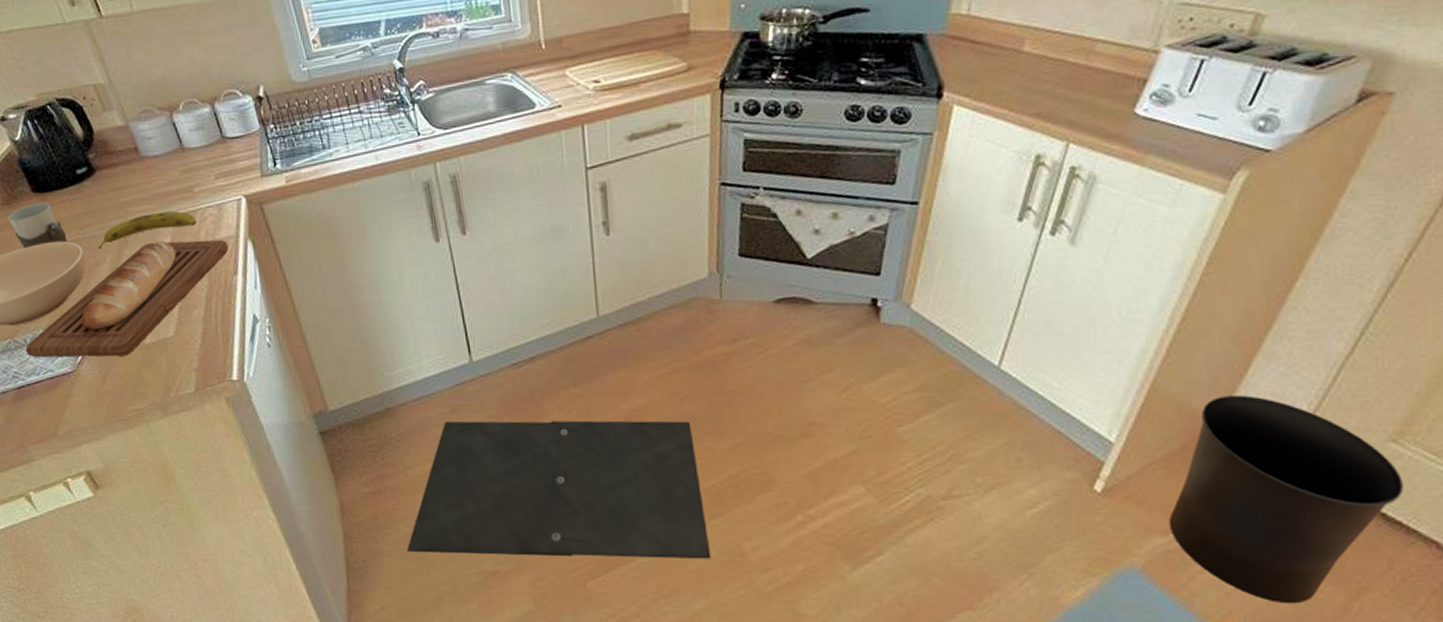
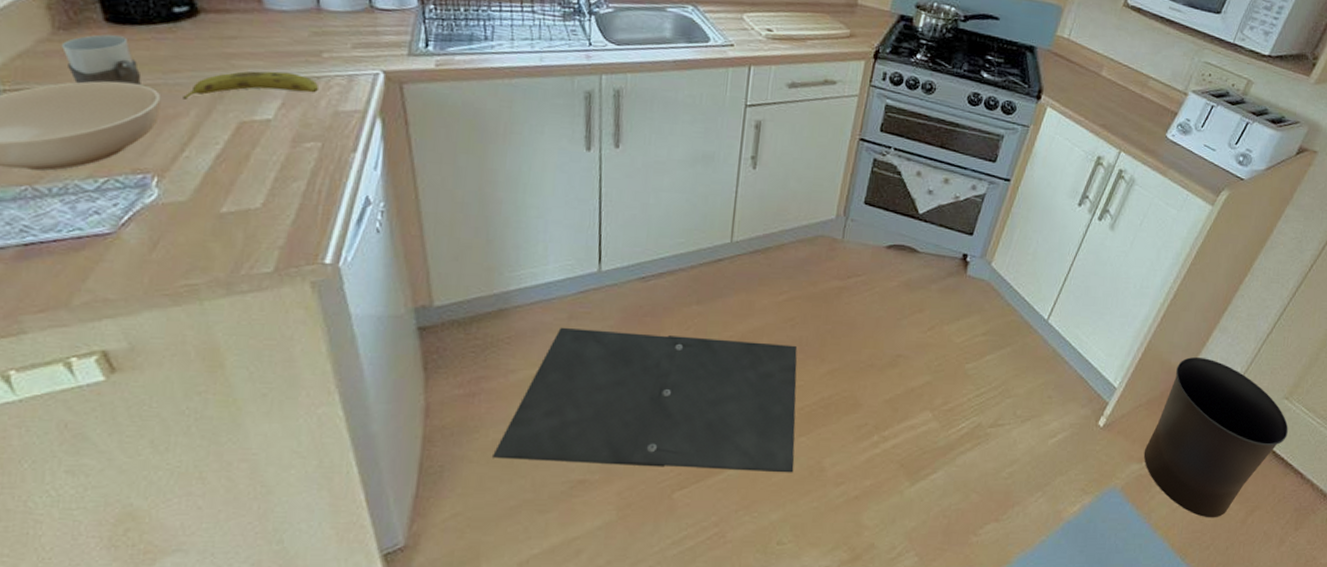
bread loaf: present [25,240,229,358] -> none [47,101,352,223]

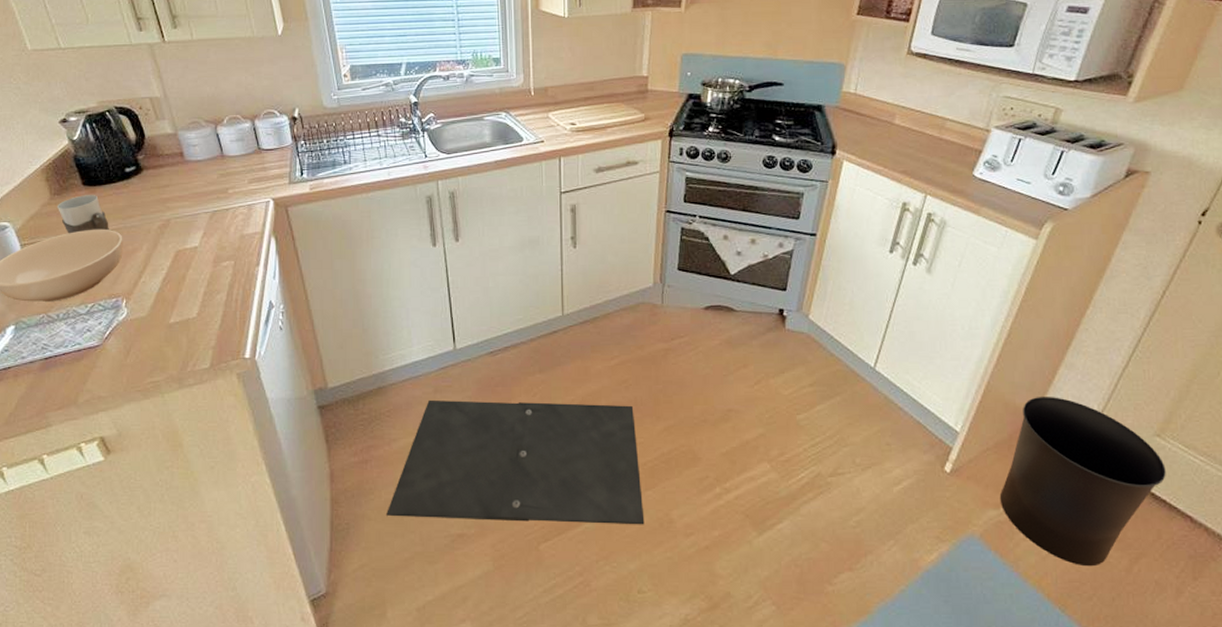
fruit: present [183,70,320,100] -> none [137,208,229,238]

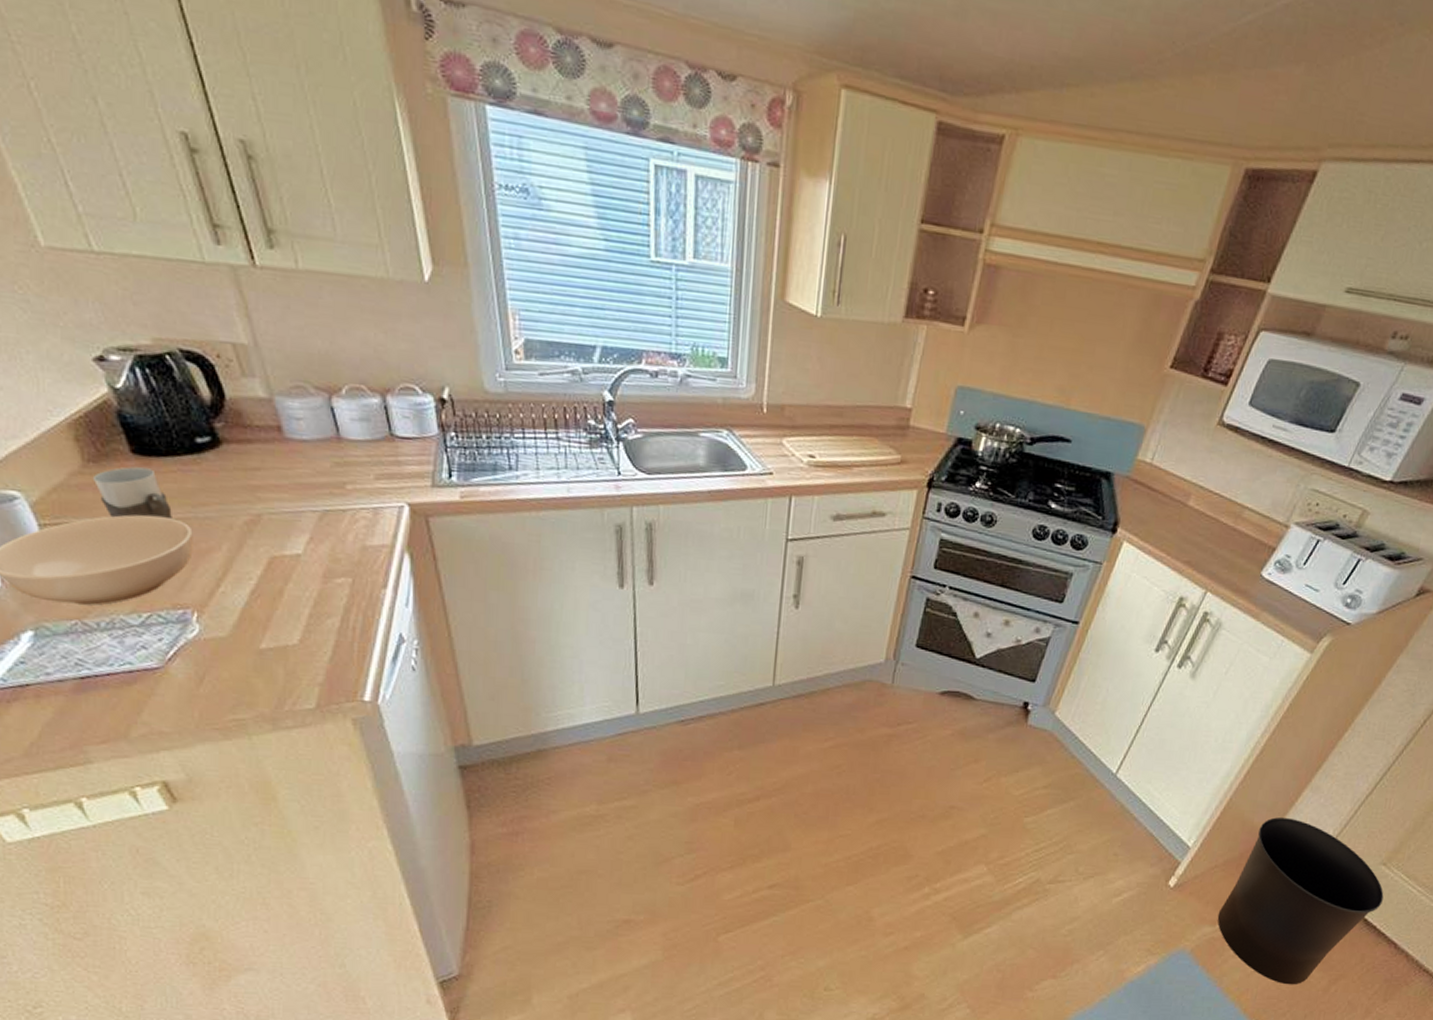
door mat: present [387,399,645,525] -> none [539,769,844,922]

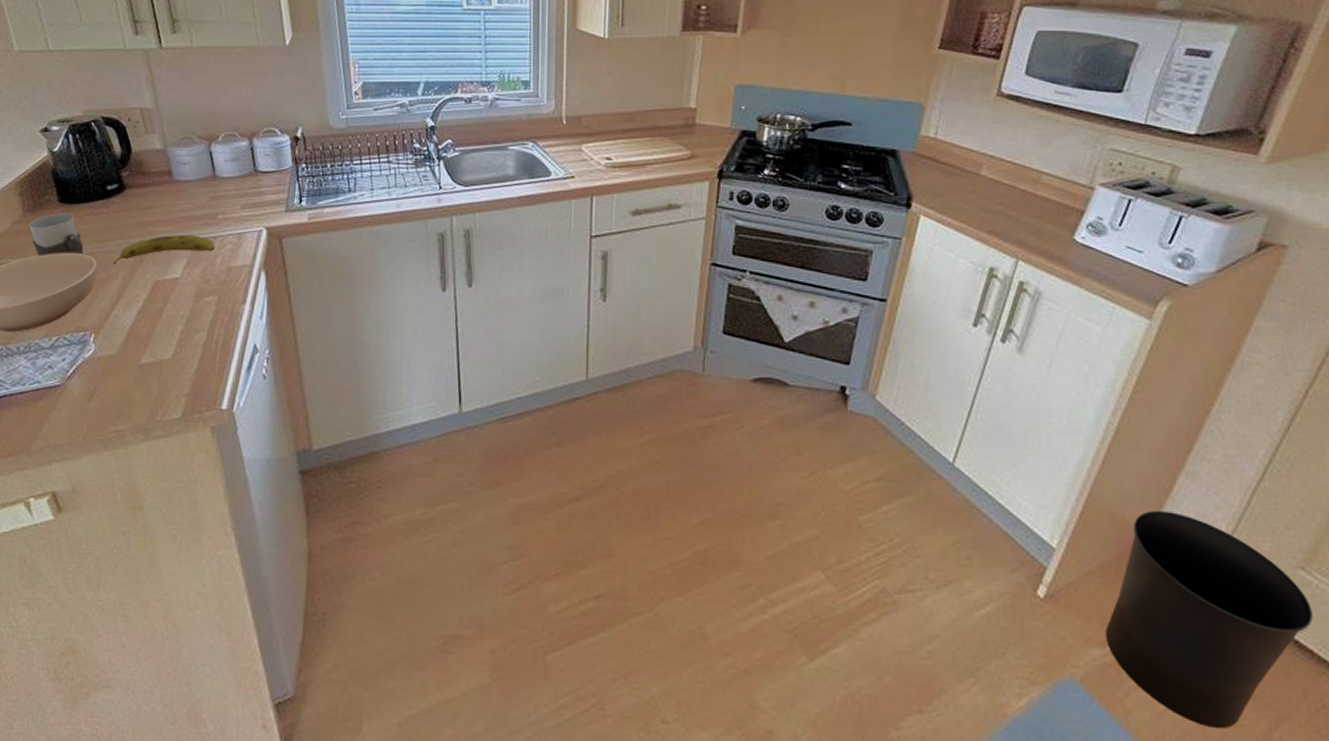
fruit: none [214,503,346,534] -> present [113,234,216,264]

